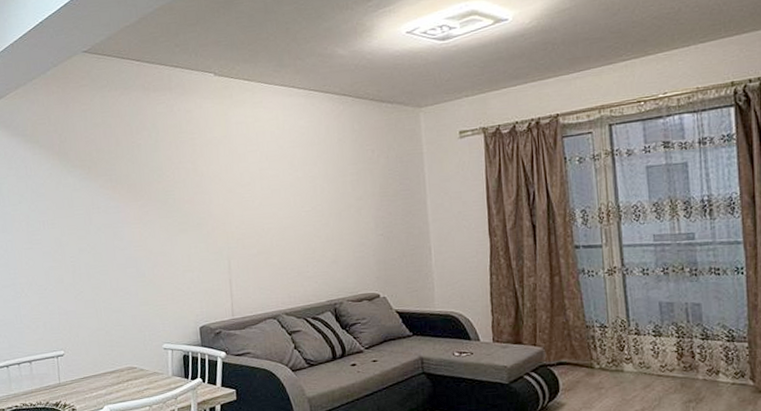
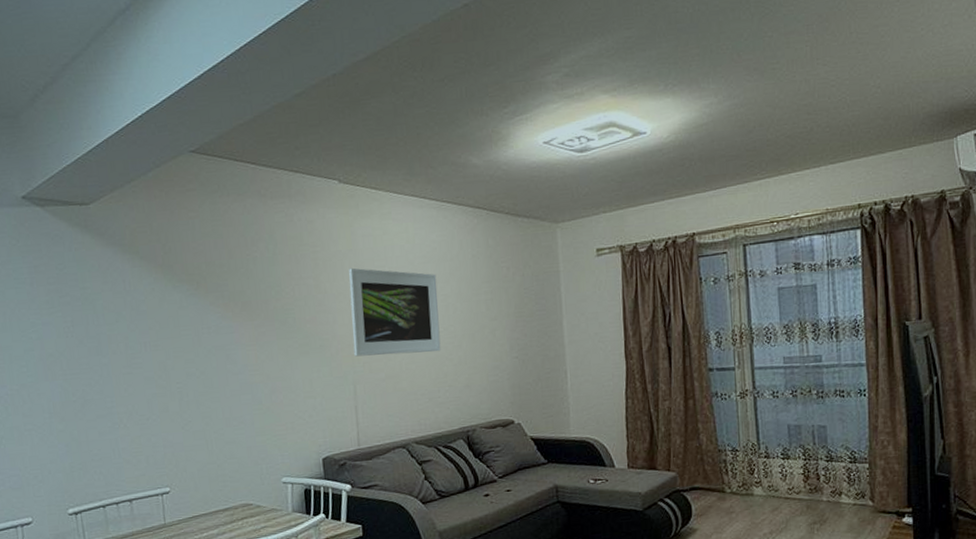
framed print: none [223,152,309,234] -> present [349,267,441,357]

